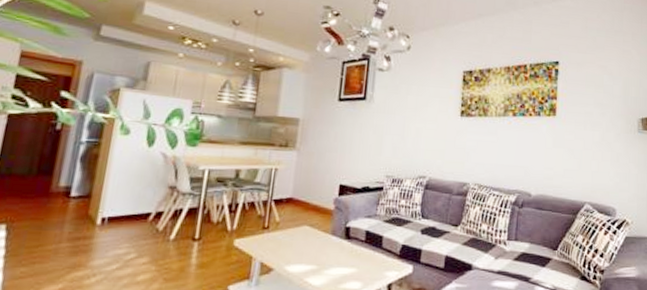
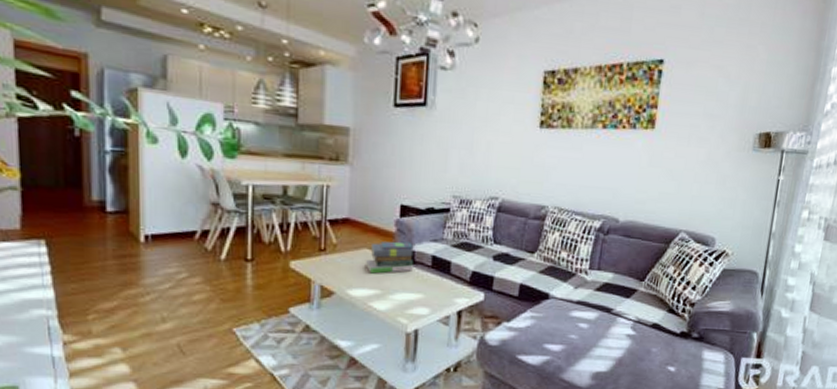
books: none [303,218,350,250] -> present [364,241,415,274]

